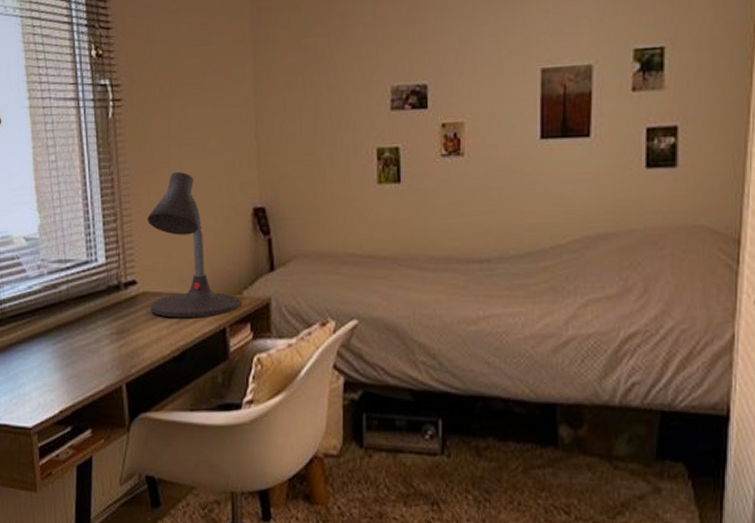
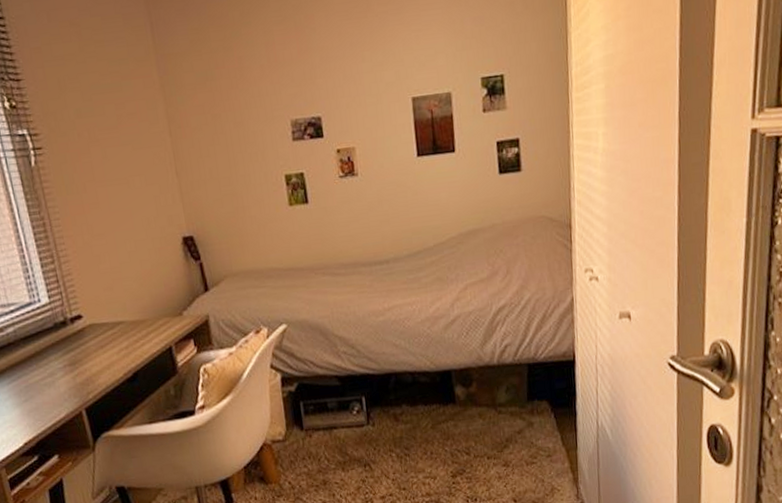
desk lamp: present [147,172,241,318] -> none [83,211,183,344]

